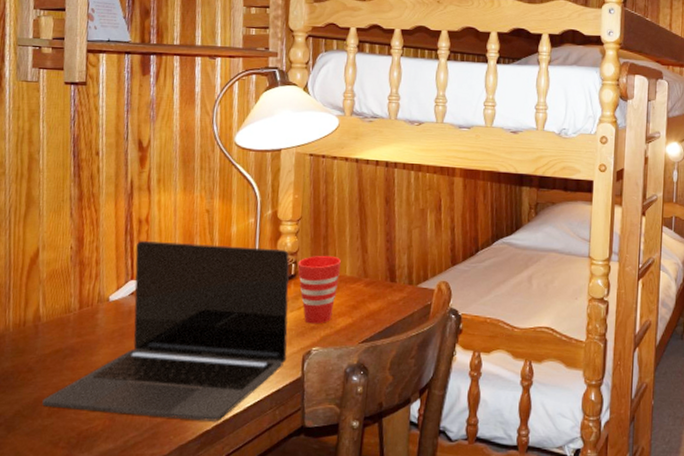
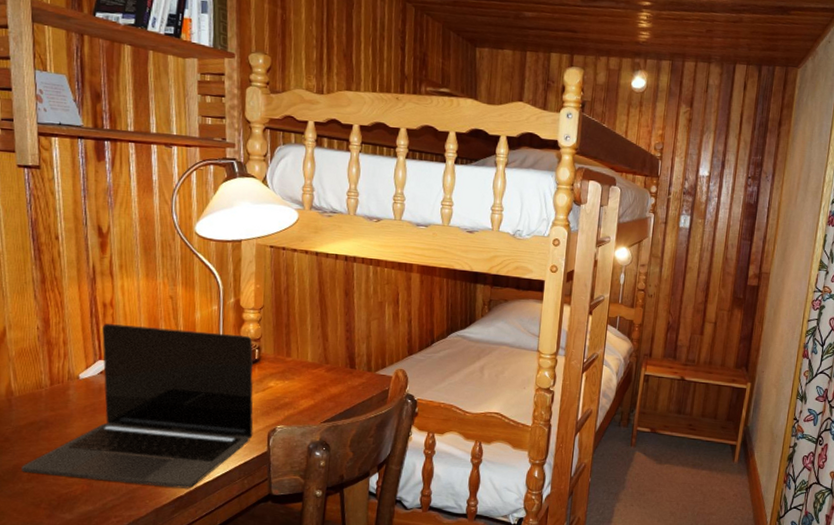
cup: present [297,255,341,324] -> none [261,342,303,405]

